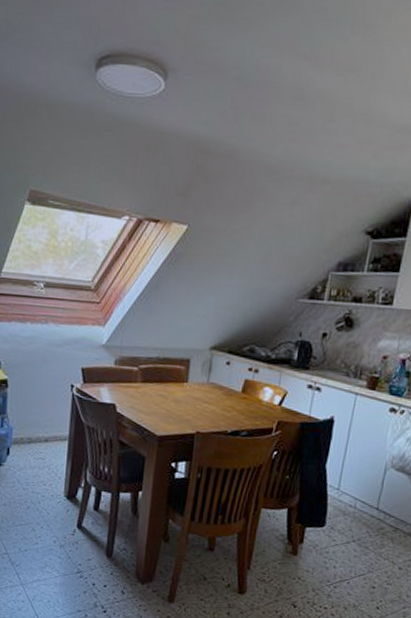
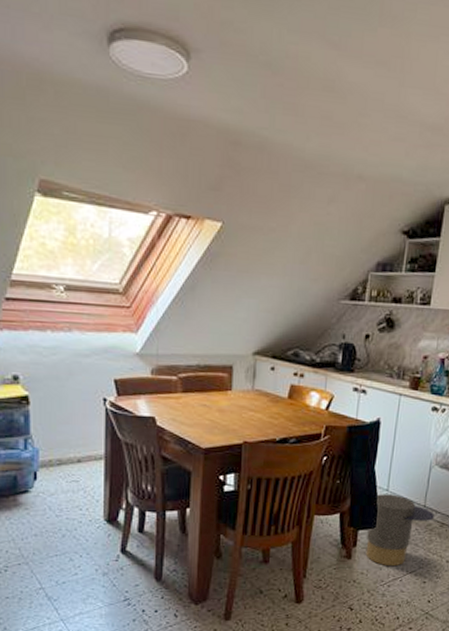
trash can: none [312,492,389,568] -> present [365,494,435,567]

